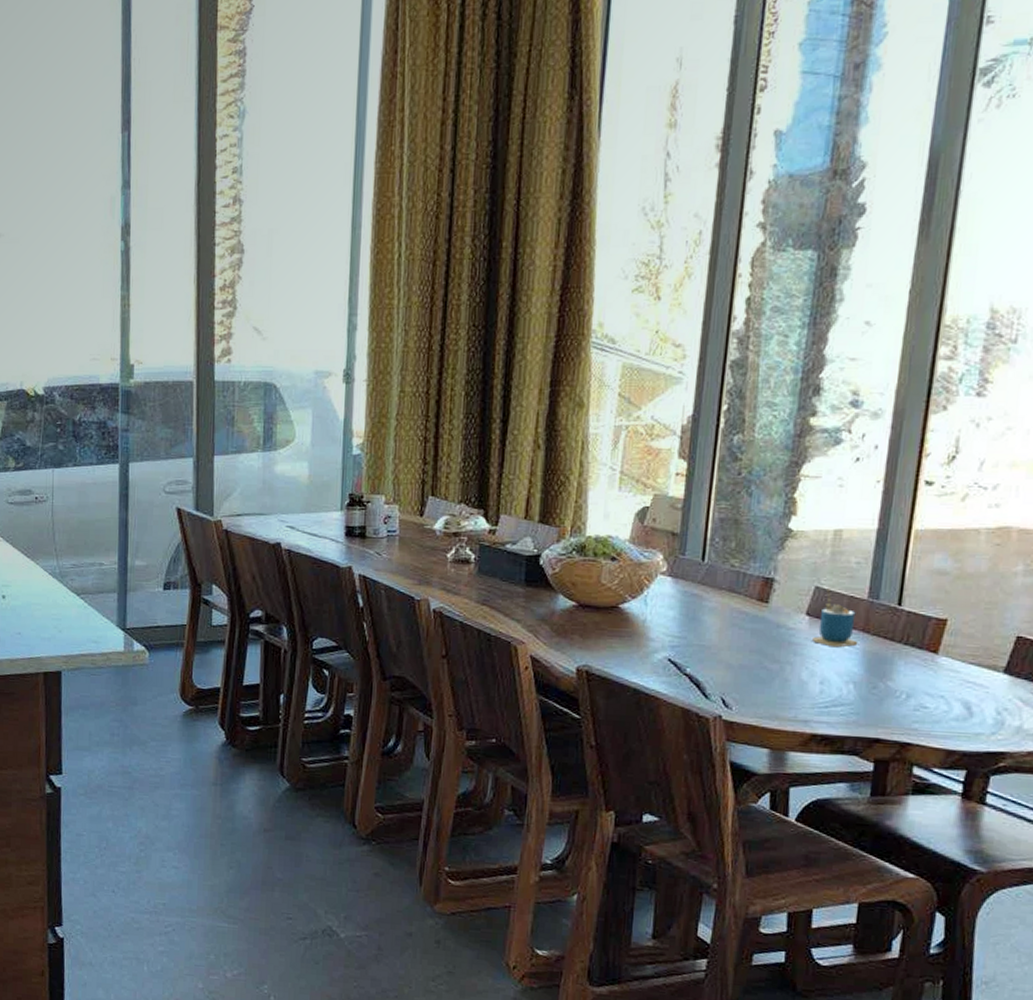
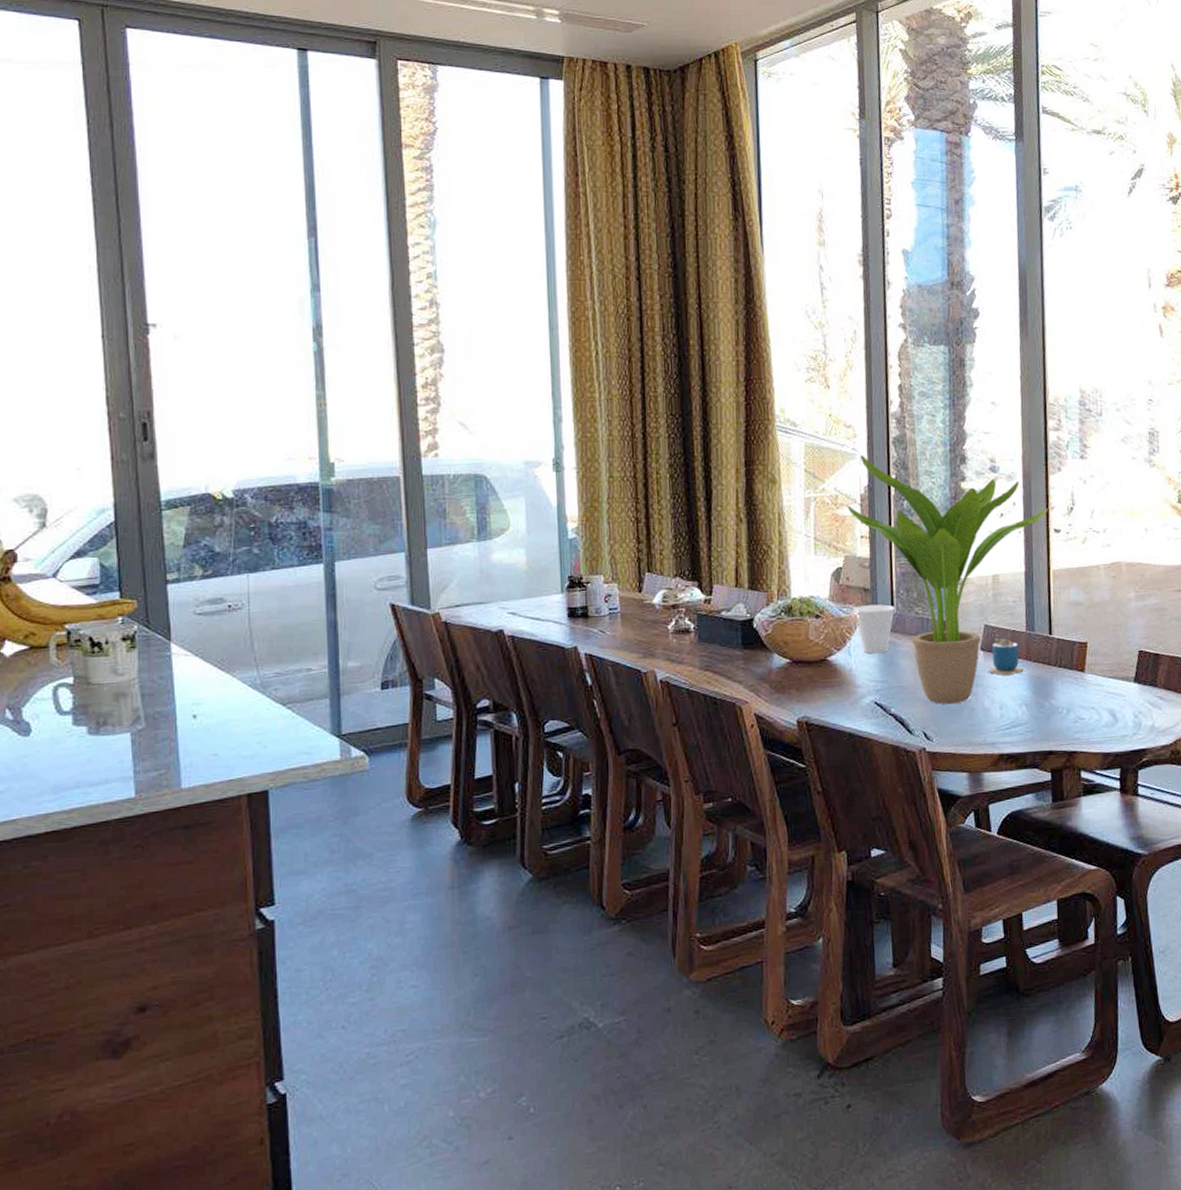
cup: none [656,551,706,607] -> present [853,604,895,654]
potted plant: none [664,380,921,672] -> present [848,455,1048,705]

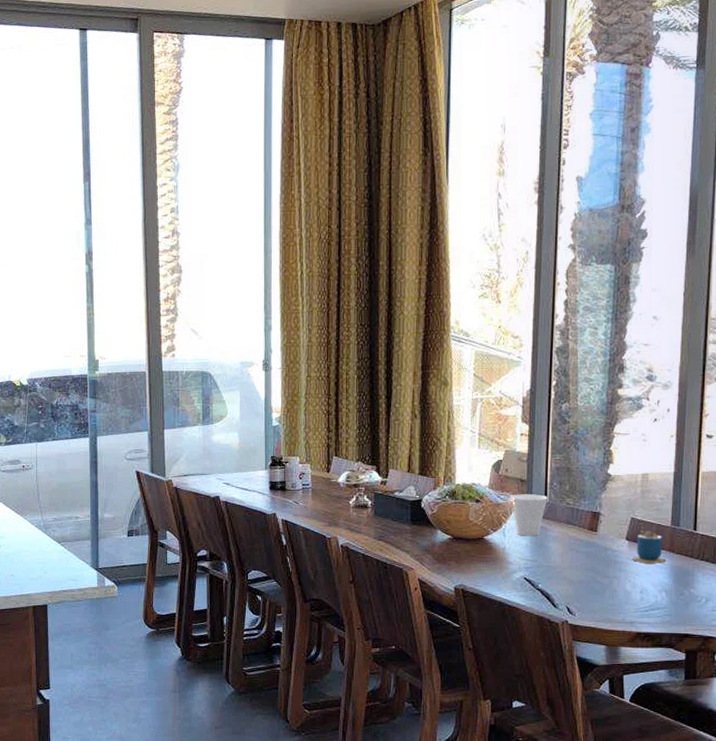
potted plant: present [848,455,1048,705] -> none [511,363,702,585]

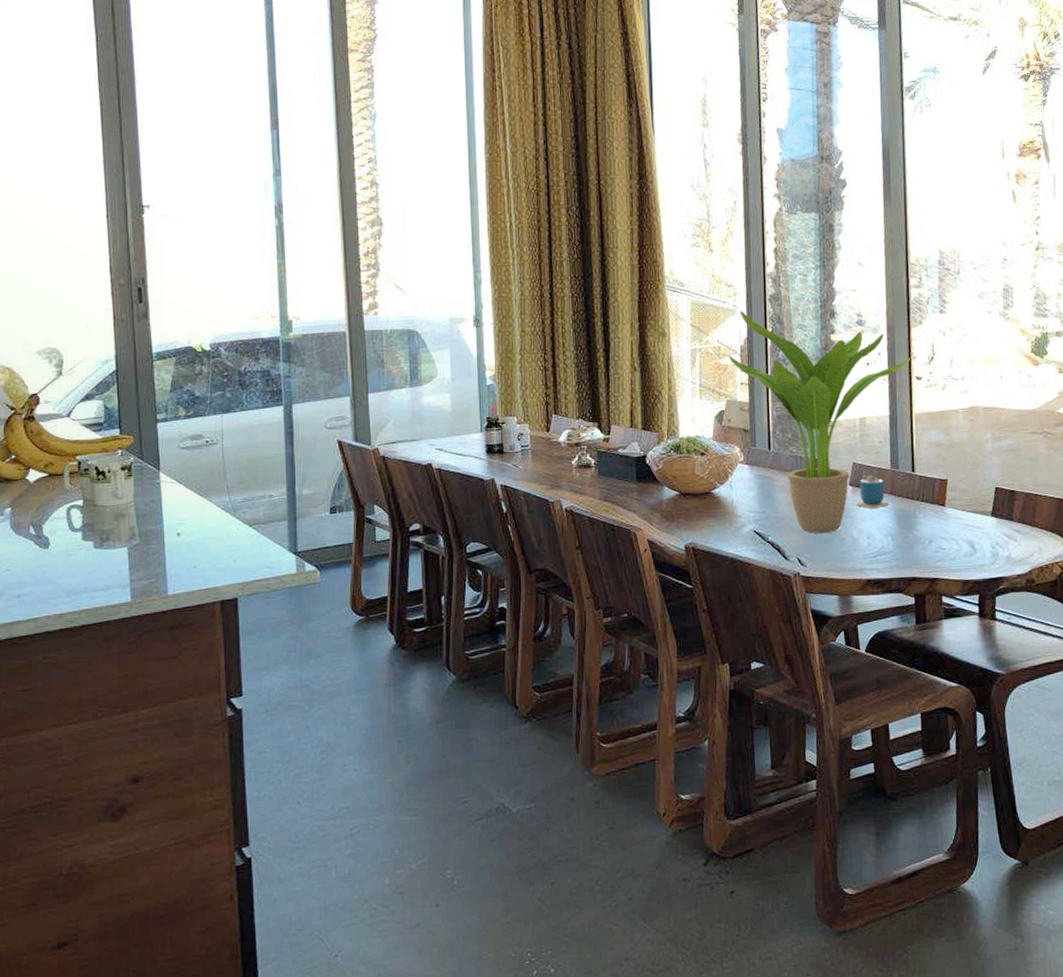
cup: present [510,494,548,536] -> none [734,444,771,488]
potted plant: none [511,363,702,585] -> present [729,311,910,534]

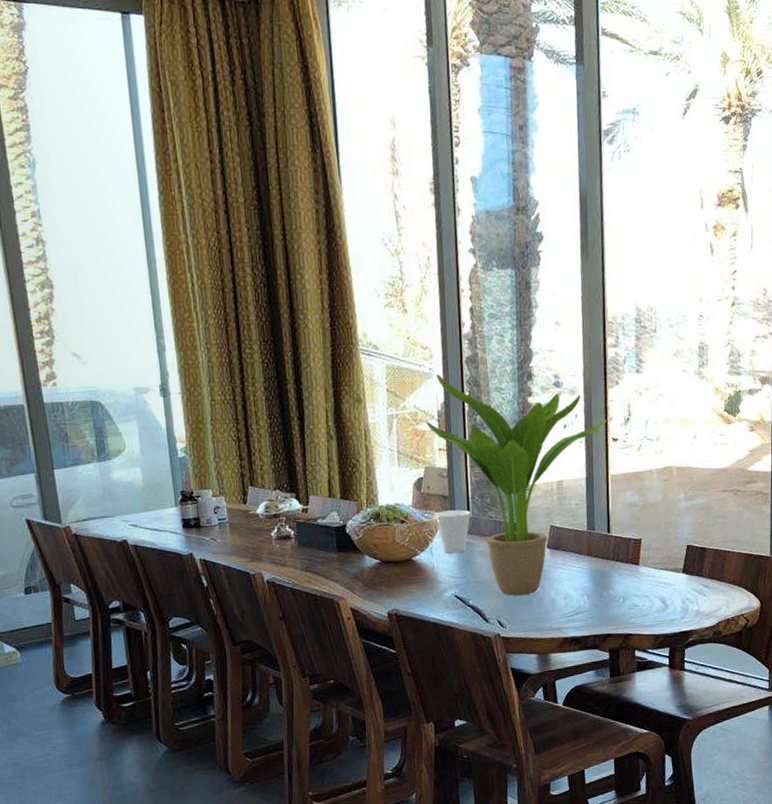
cup: none [734,444,771,488] -> present [434,509,471,554]
cup: present [857,464,889,509] -> none [554,526,586,570]

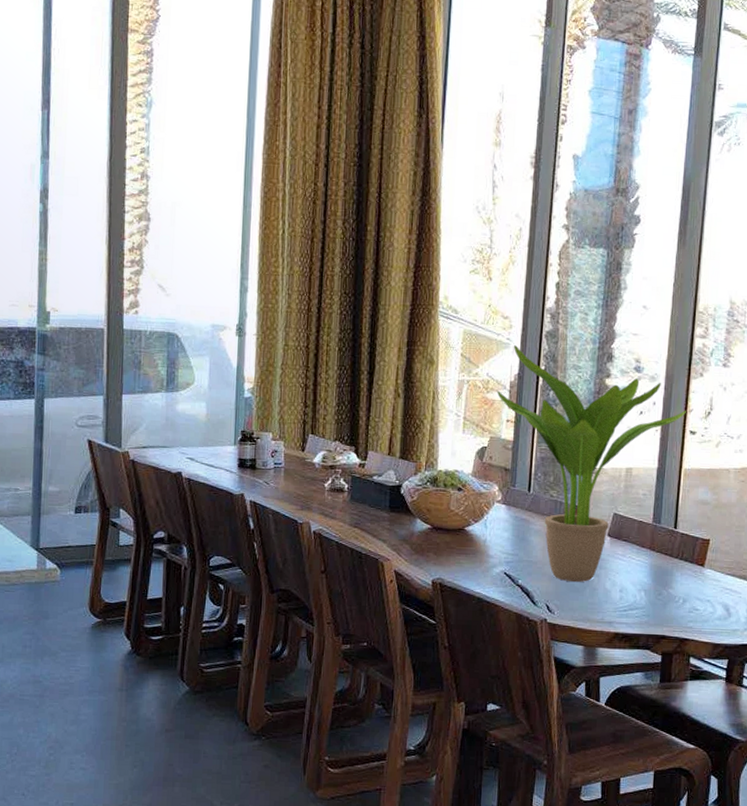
cup: present [434,509,471,554] -> none [493,483,531,529]

